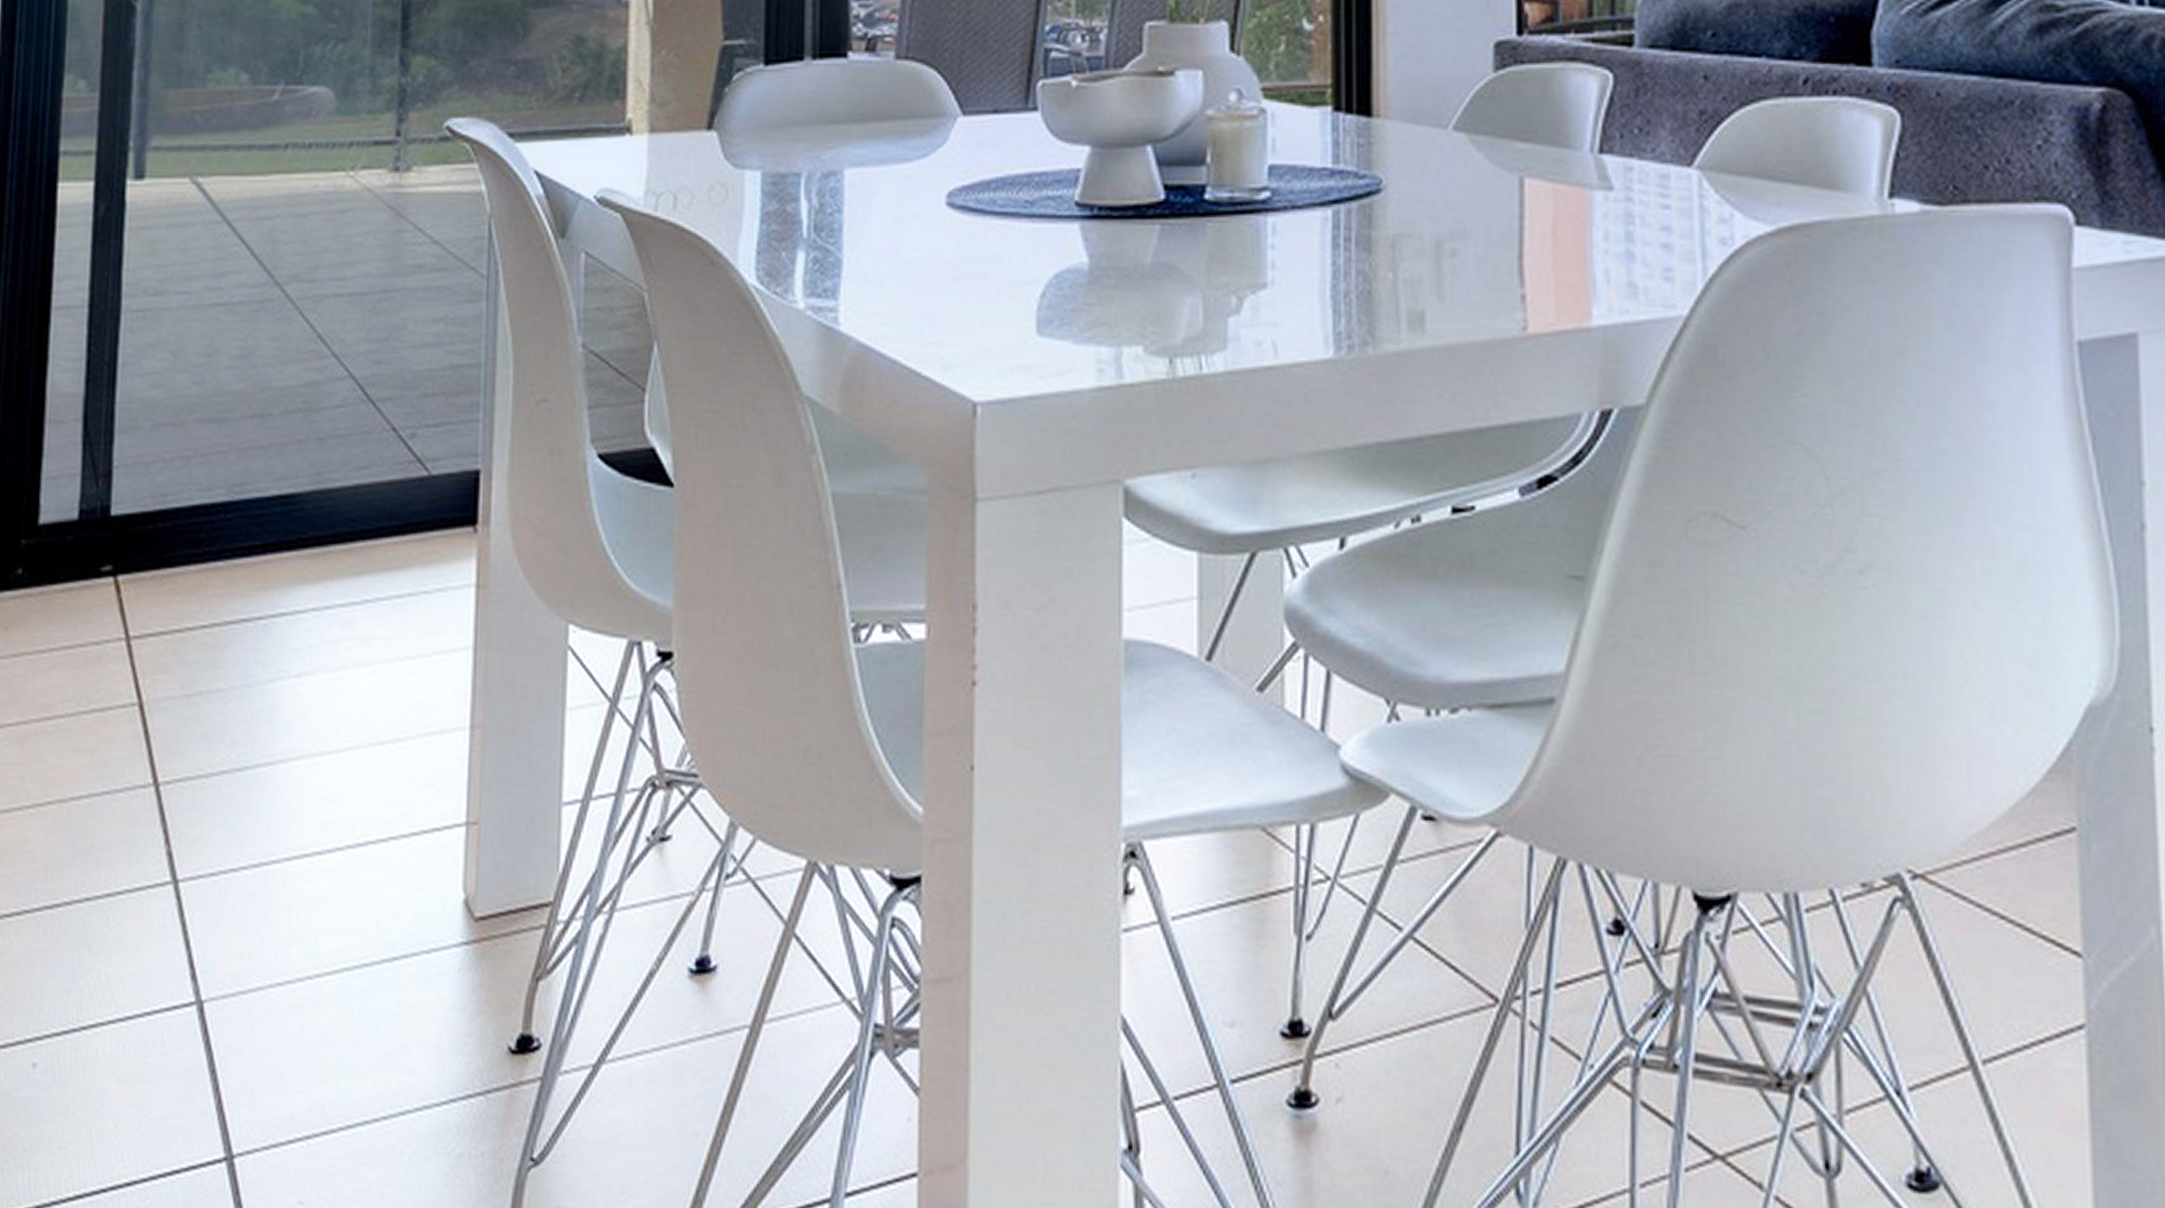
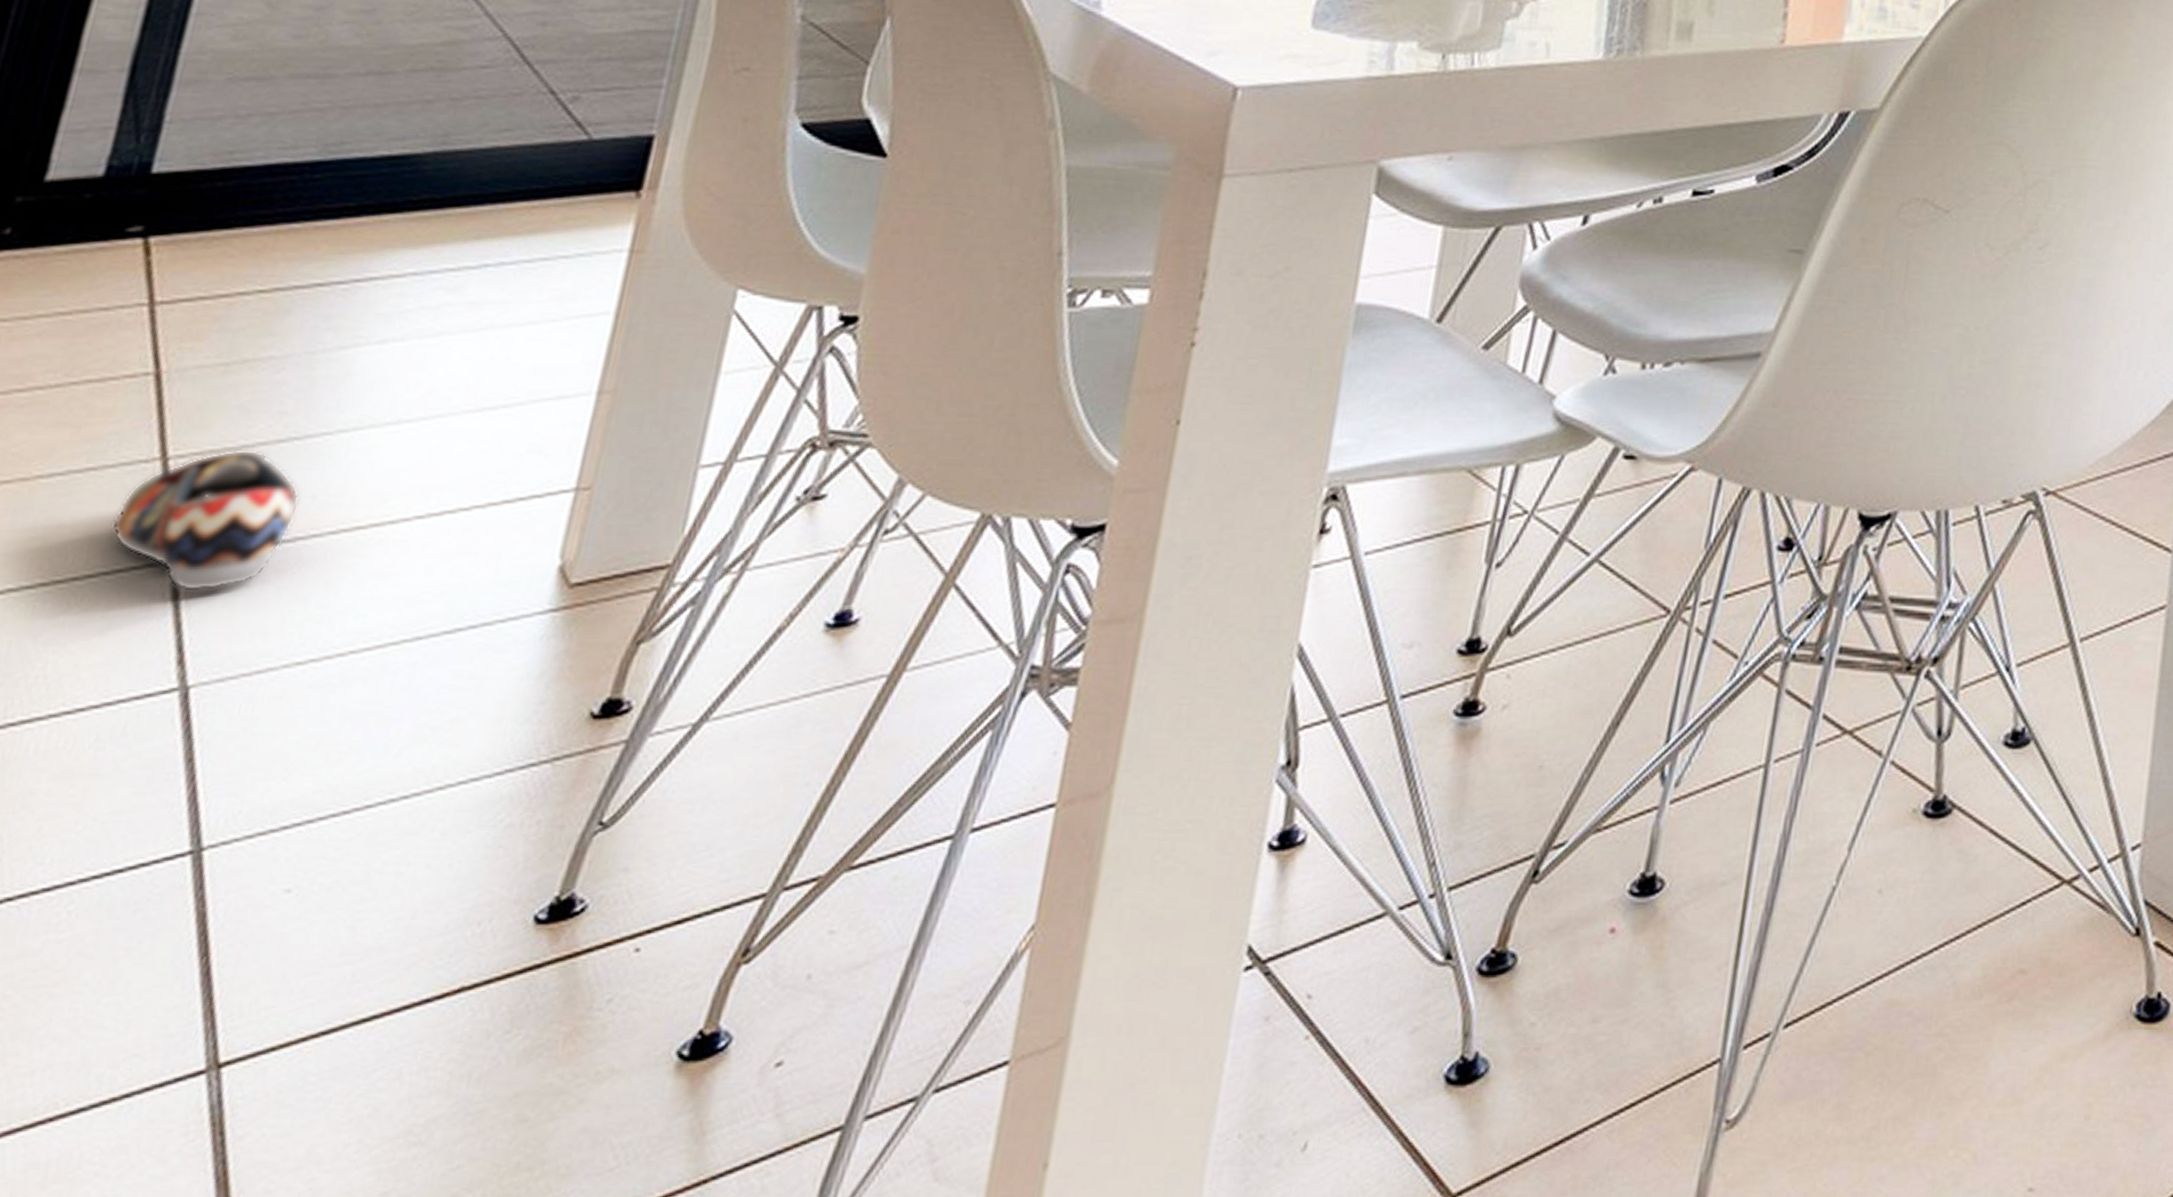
shoe: none [127,777,258,911] -> present [110,449,300,592]

